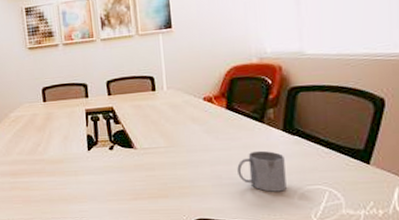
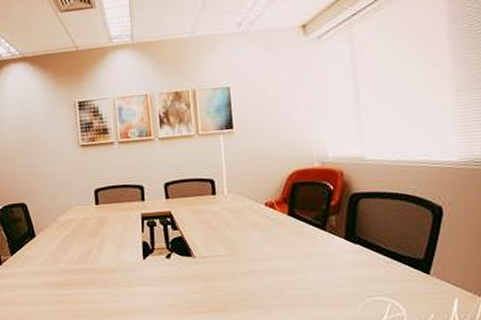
mug: present [237,150,287,192] -> none [299,259,349,304]

